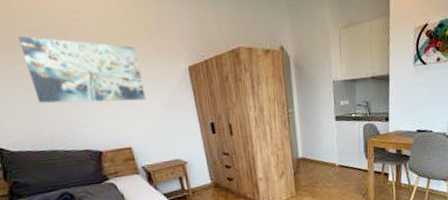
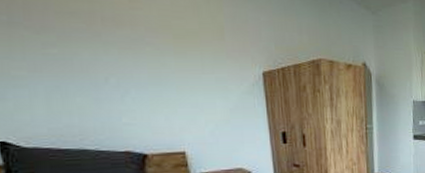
wall art: present [18,36,146,104] -> none [55,17,210,103]

